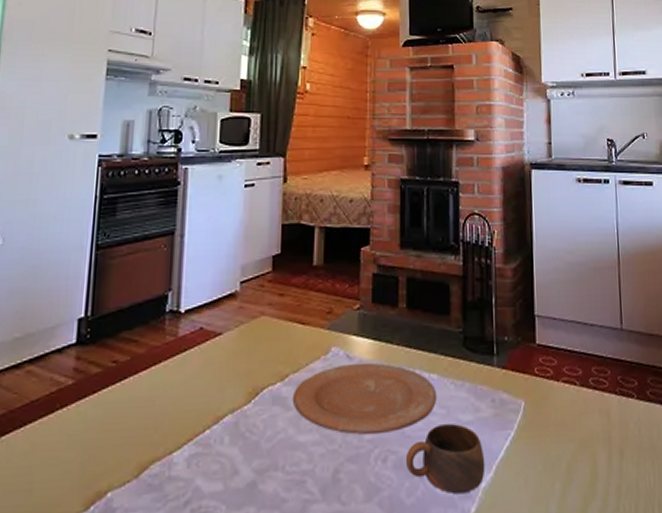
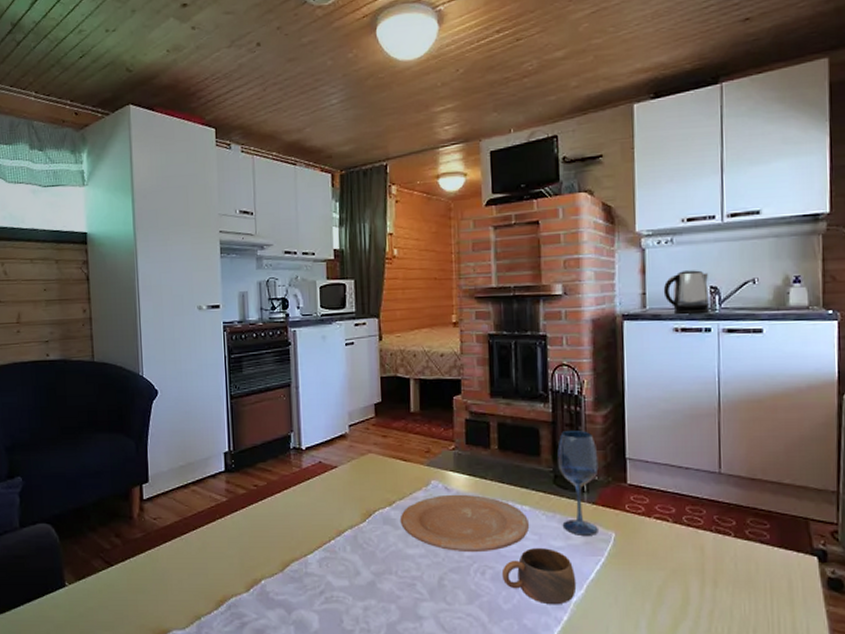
wineglass: none [466,284,508,406] -> present [556,429,599,535]
kettle: none [566,123,607,166] -> present [663,270,709,315]

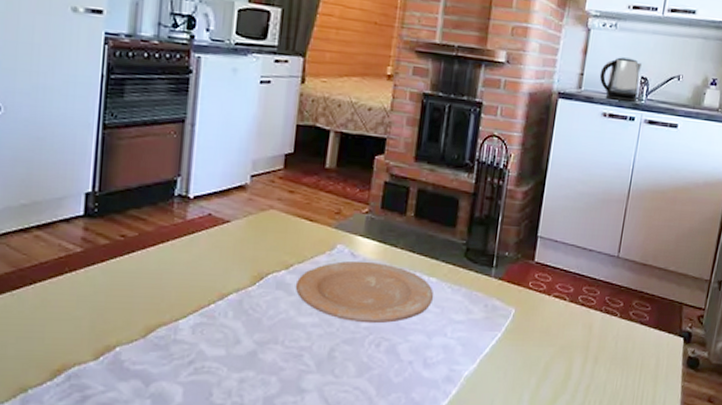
cup: present [501,548,577,605] -> none [397,321,471,379]
wineglass: present [556,429,599,535] -> none [466,203,513,310]

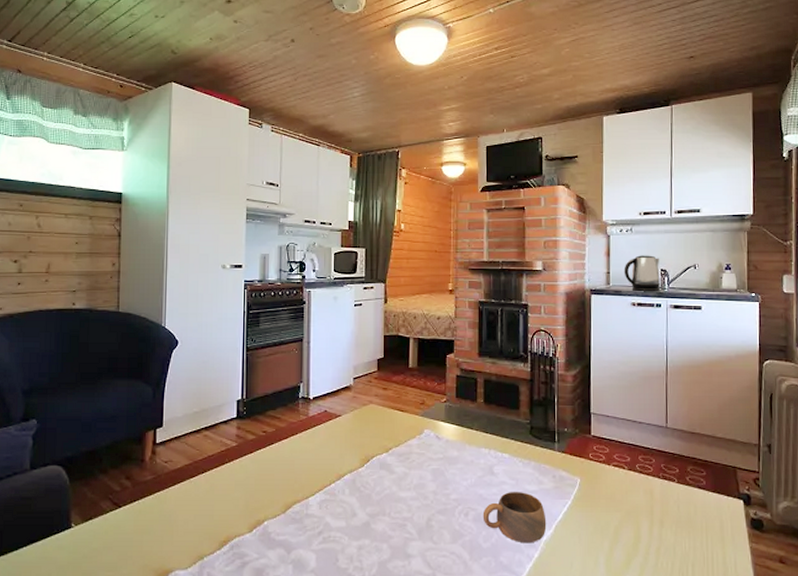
plate: present [295,260,434,324] -> none [395,442,508,496]
cup: none [397,321,471,379] -> present [482,492,547,543]

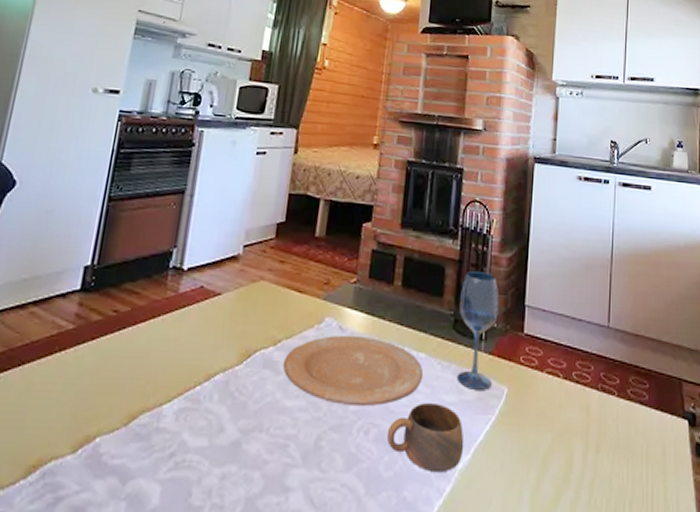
plate: none [395,442,508,496] -> present [282,335,424,407]
wineglass: none [533,387,568,481] -> present [456,270,499,390]
kettle: present [624,255,660,292] -> none [571,122,609,166]

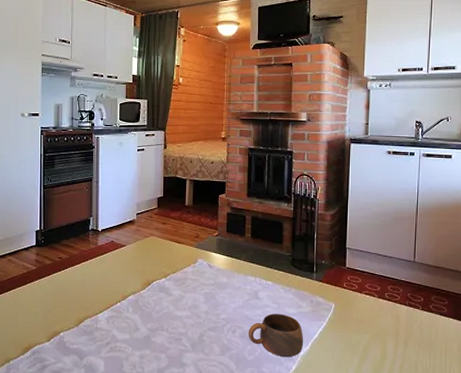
plate: present [282,335,424,407] -> none [172,270,272,316]
wineglass: present [456,270,499,390] -> none [294,224,326,305]

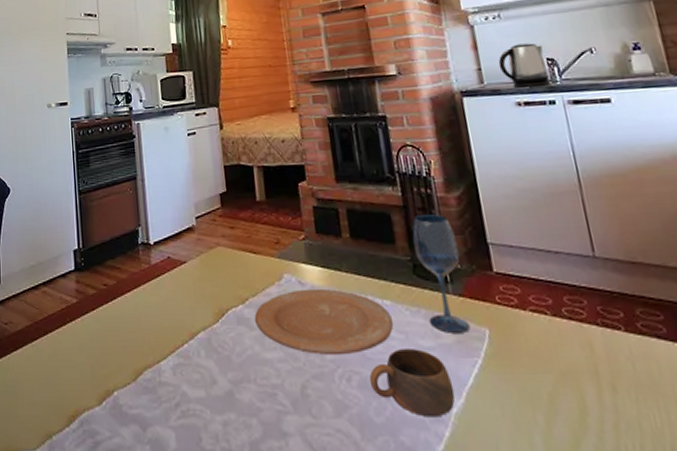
plate: none [172,270,272,316] -> present [254,288,394,356]
wineglass: none [294,224,326,305] -> present [412,213,470,333]
kettle: none [381,108,415,142] -> present [498,43,550,88]

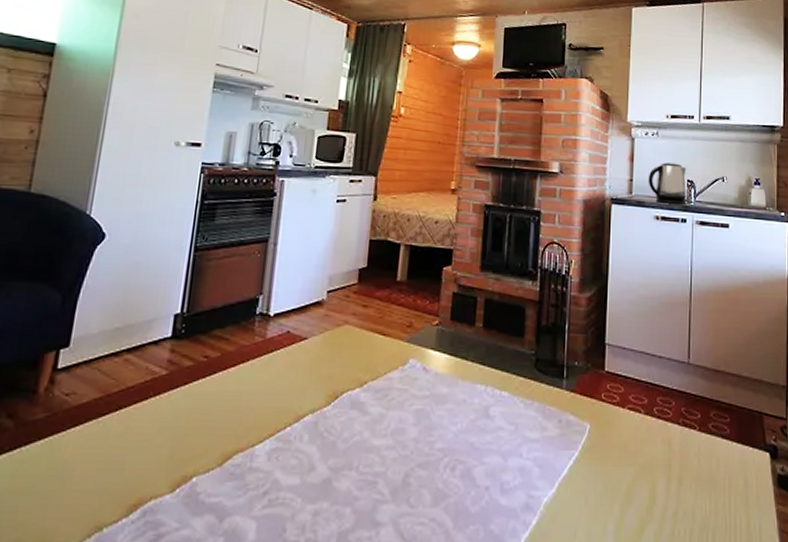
plate: present [254,288,394,356] -> none [369,375,507,445]
cup: present [369,349,455,418] -> none [472,440,549,507]
wineglass: present [412,213,470,333] -> none [539,310,580,426]

